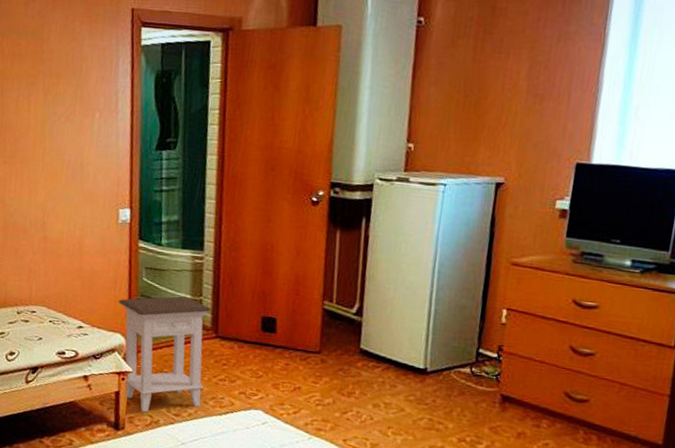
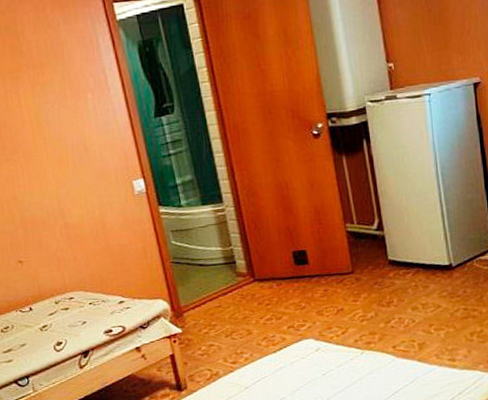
nightstand: present [118,295,212,413] -> none [152,249,254,368]

